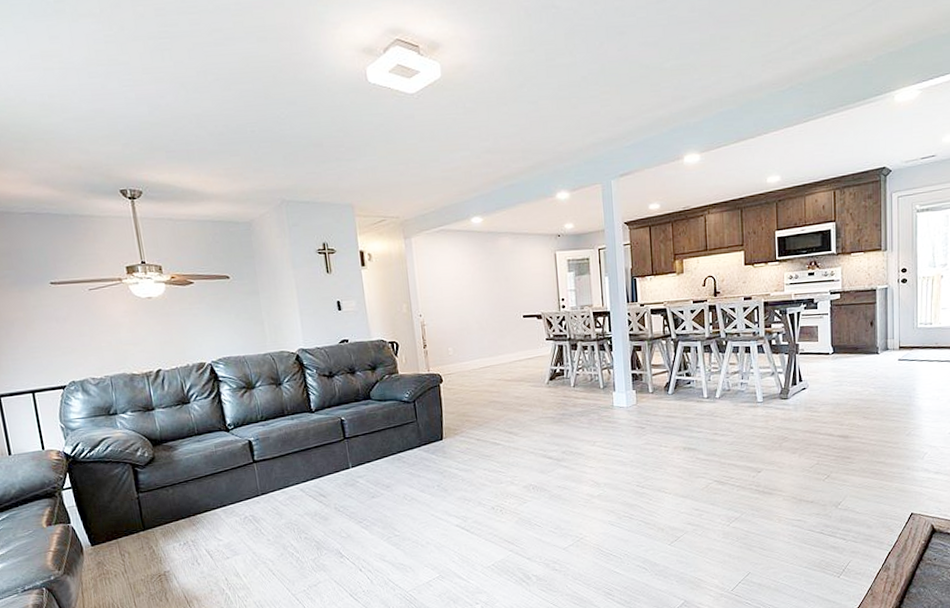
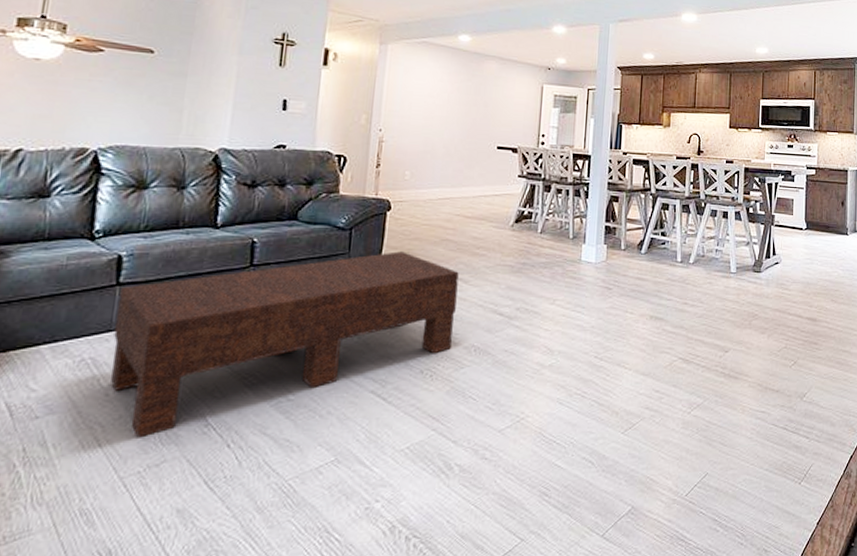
coffee table: none [257,415,513,568] -> present [110,251,459,438]

